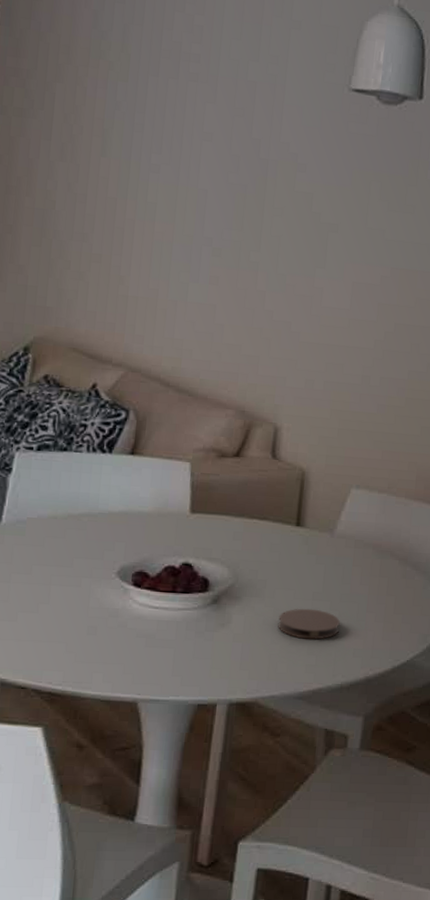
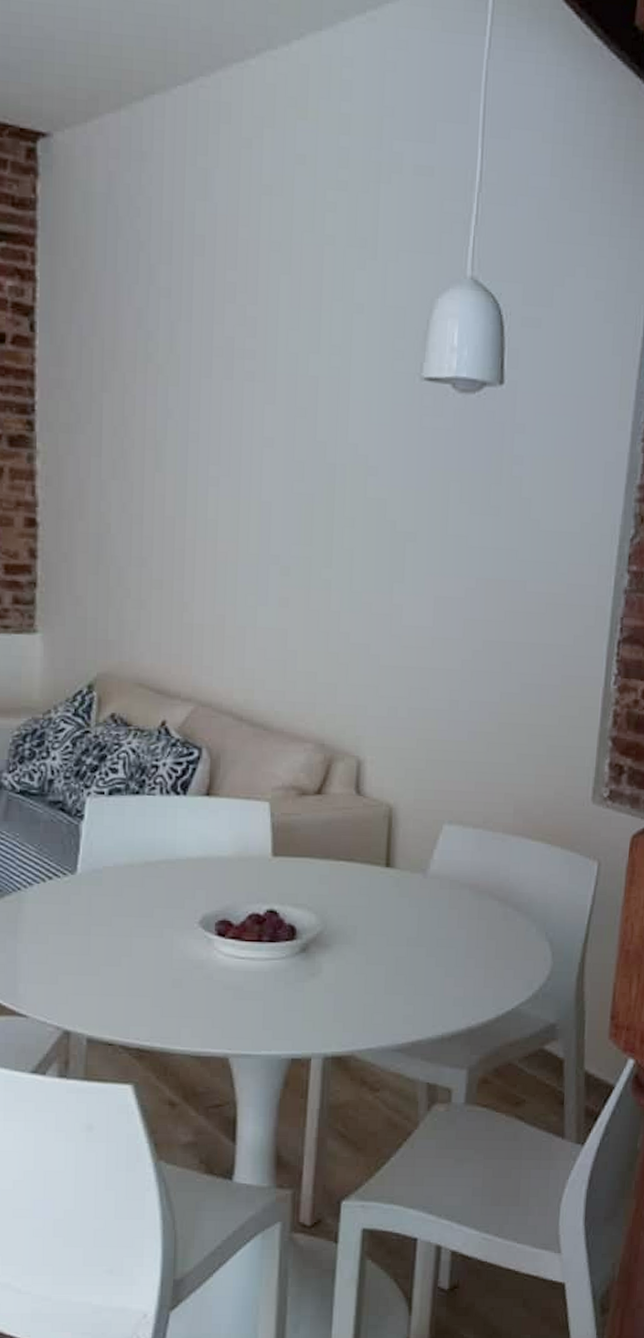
coaster: present [278,608,341,640] -> none [371,955,439,988]

